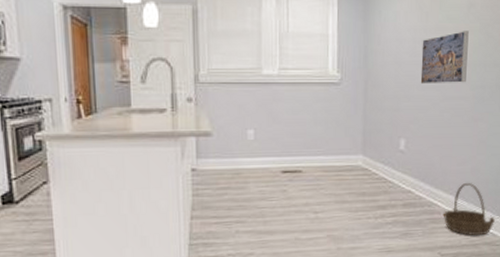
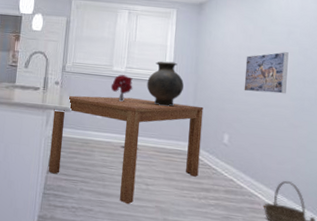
dining table: none [190,108,376,240] -> present [48,95,204,205]
bouquet: none [261,79,290,115] -> present [110,74,133,102]
ceramic pot: none [307,55,351,114] -> present [147,61,184,107]

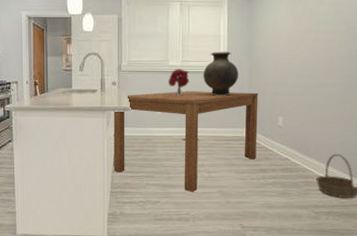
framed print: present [244,52,289,94] -> none [295,32,336,74]

